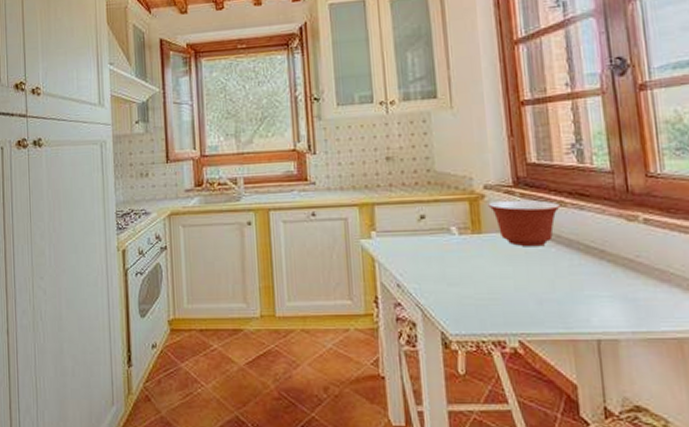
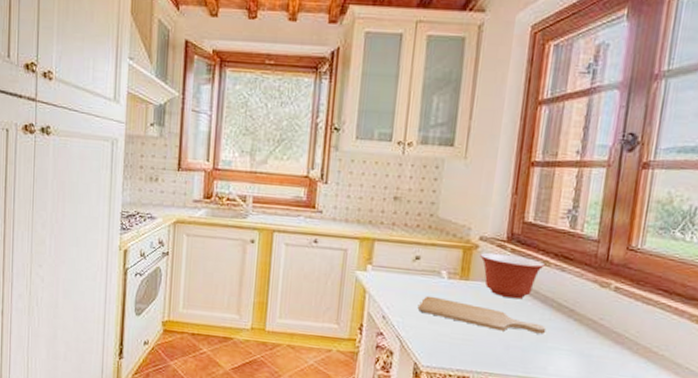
chopping board: none [434,256,580,284] -> present [419,295,547,334]

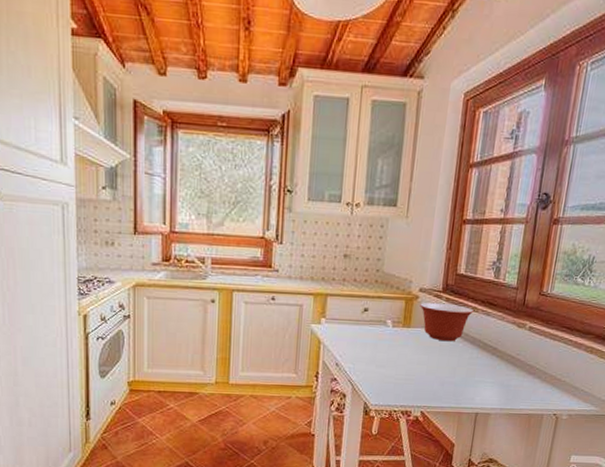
chopping board: present [419,295,547,334] -> none [367,343,475,370]

